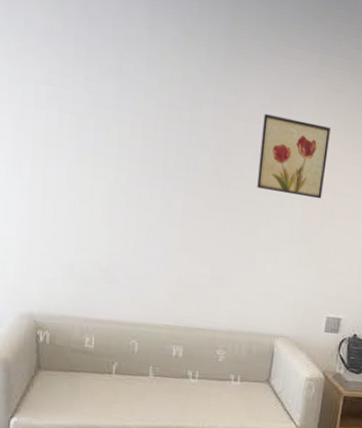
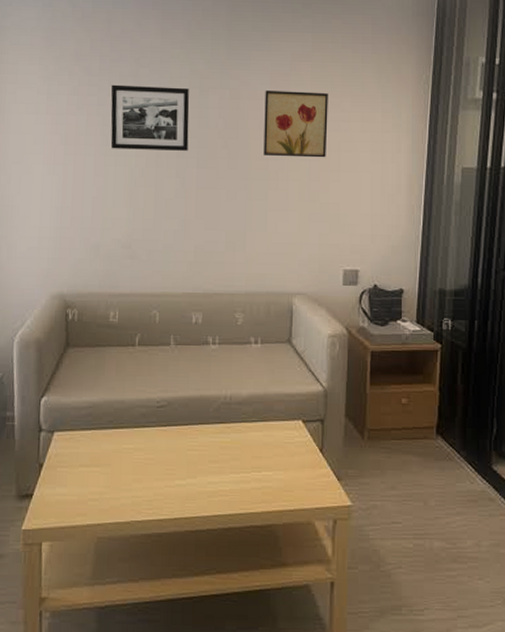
picture frame: none [87,78,180,171] -> present [110,84,190,151]

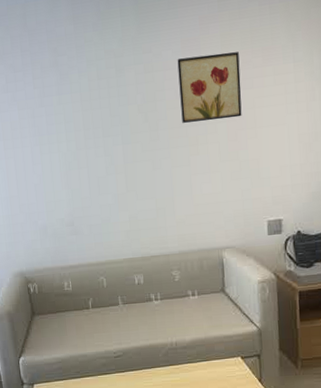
picture frame: present [110,84,190,151] -> none [35,69,112,138]

